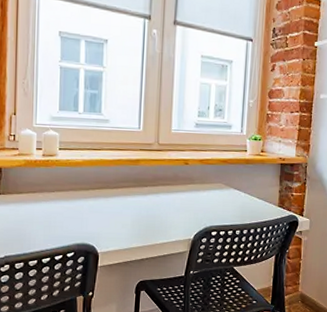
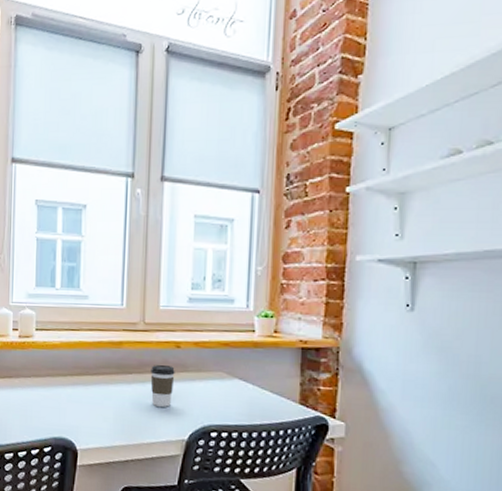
coffee cup: none [163,179,184,213] -> present [150,365,175,407]

